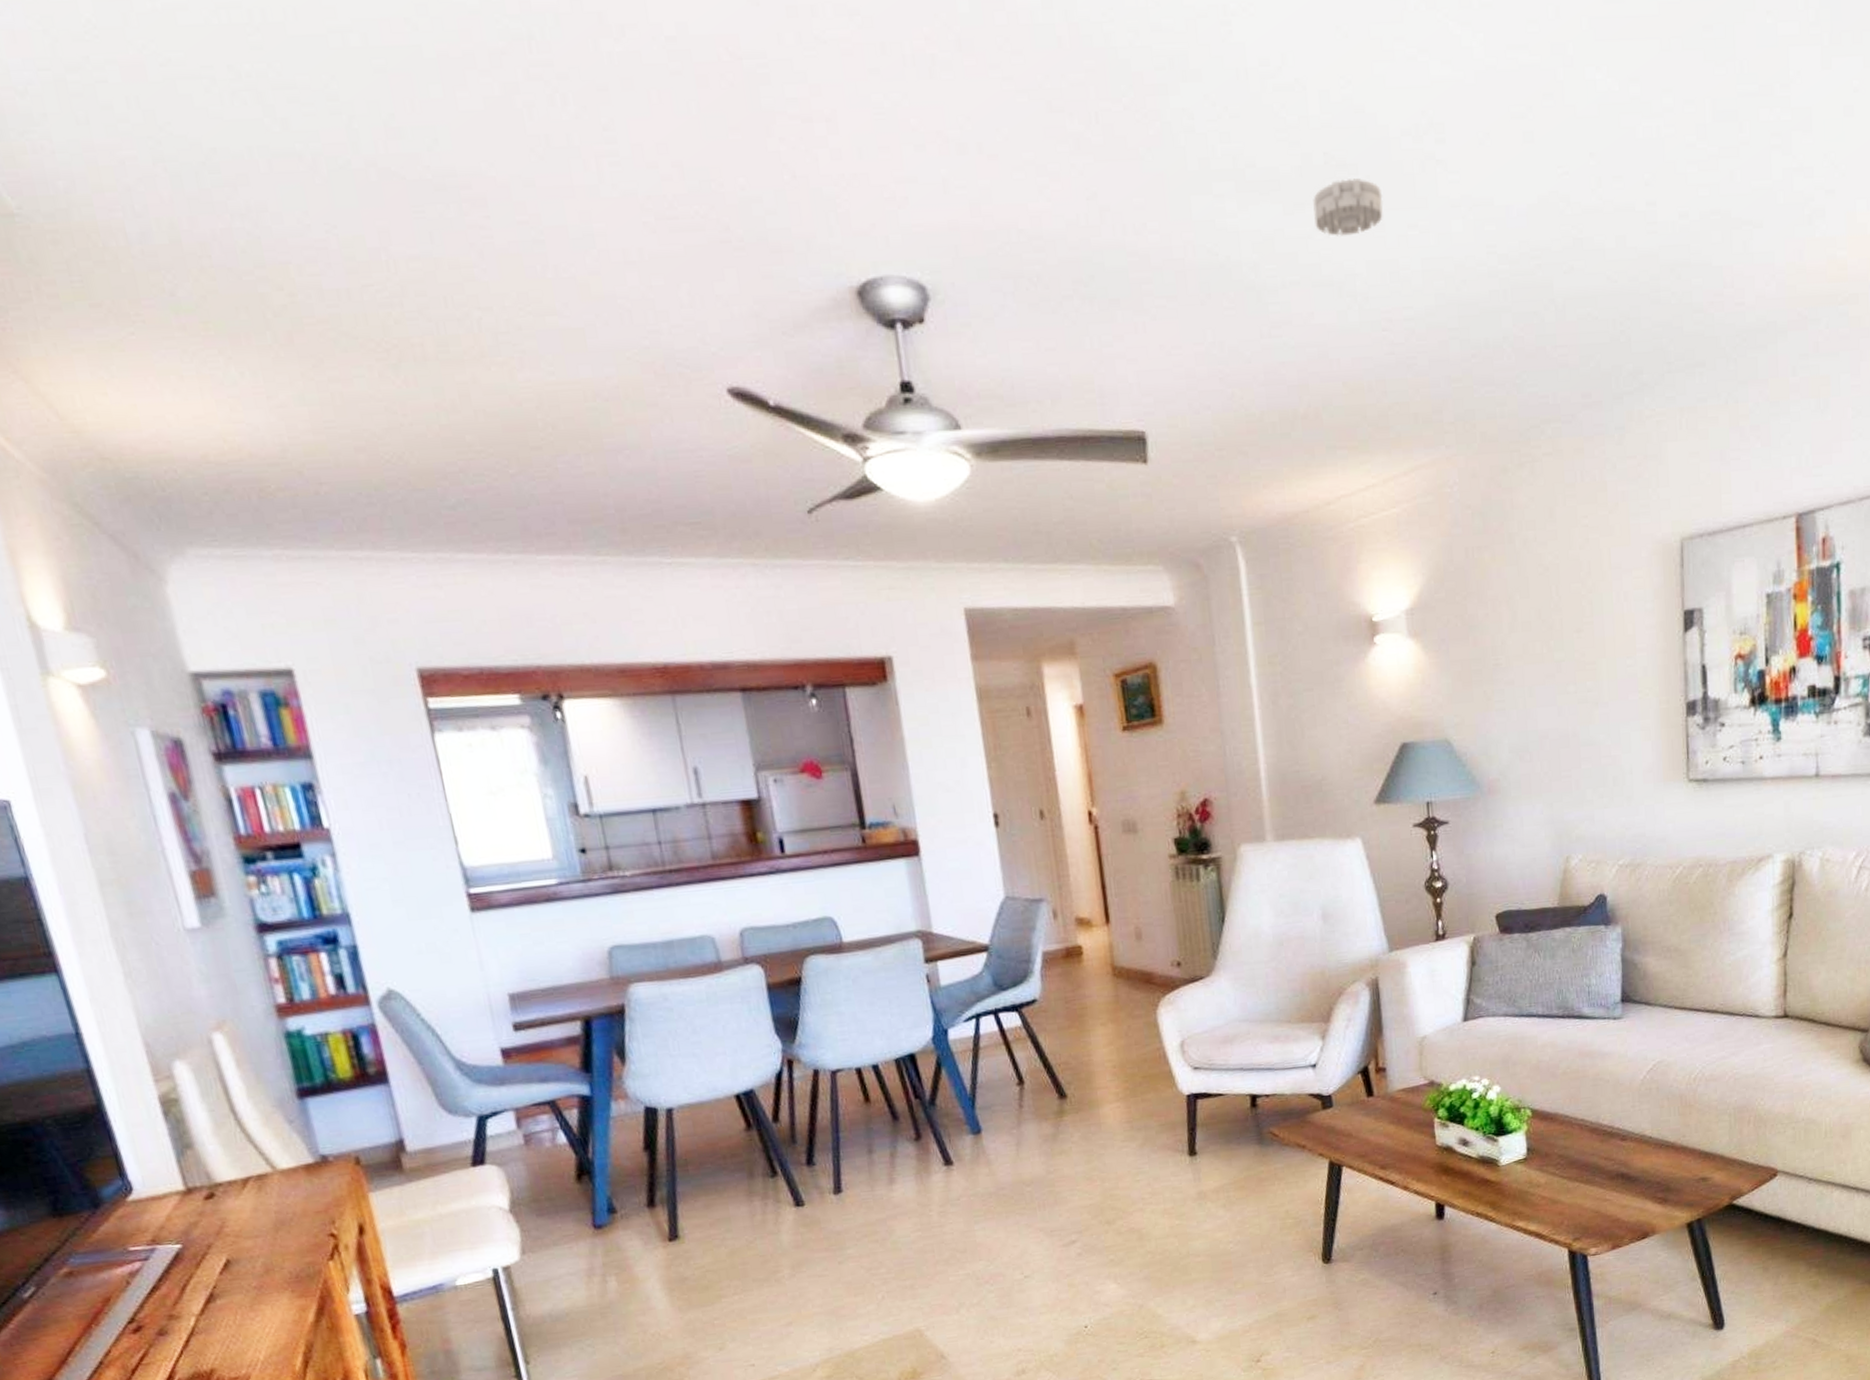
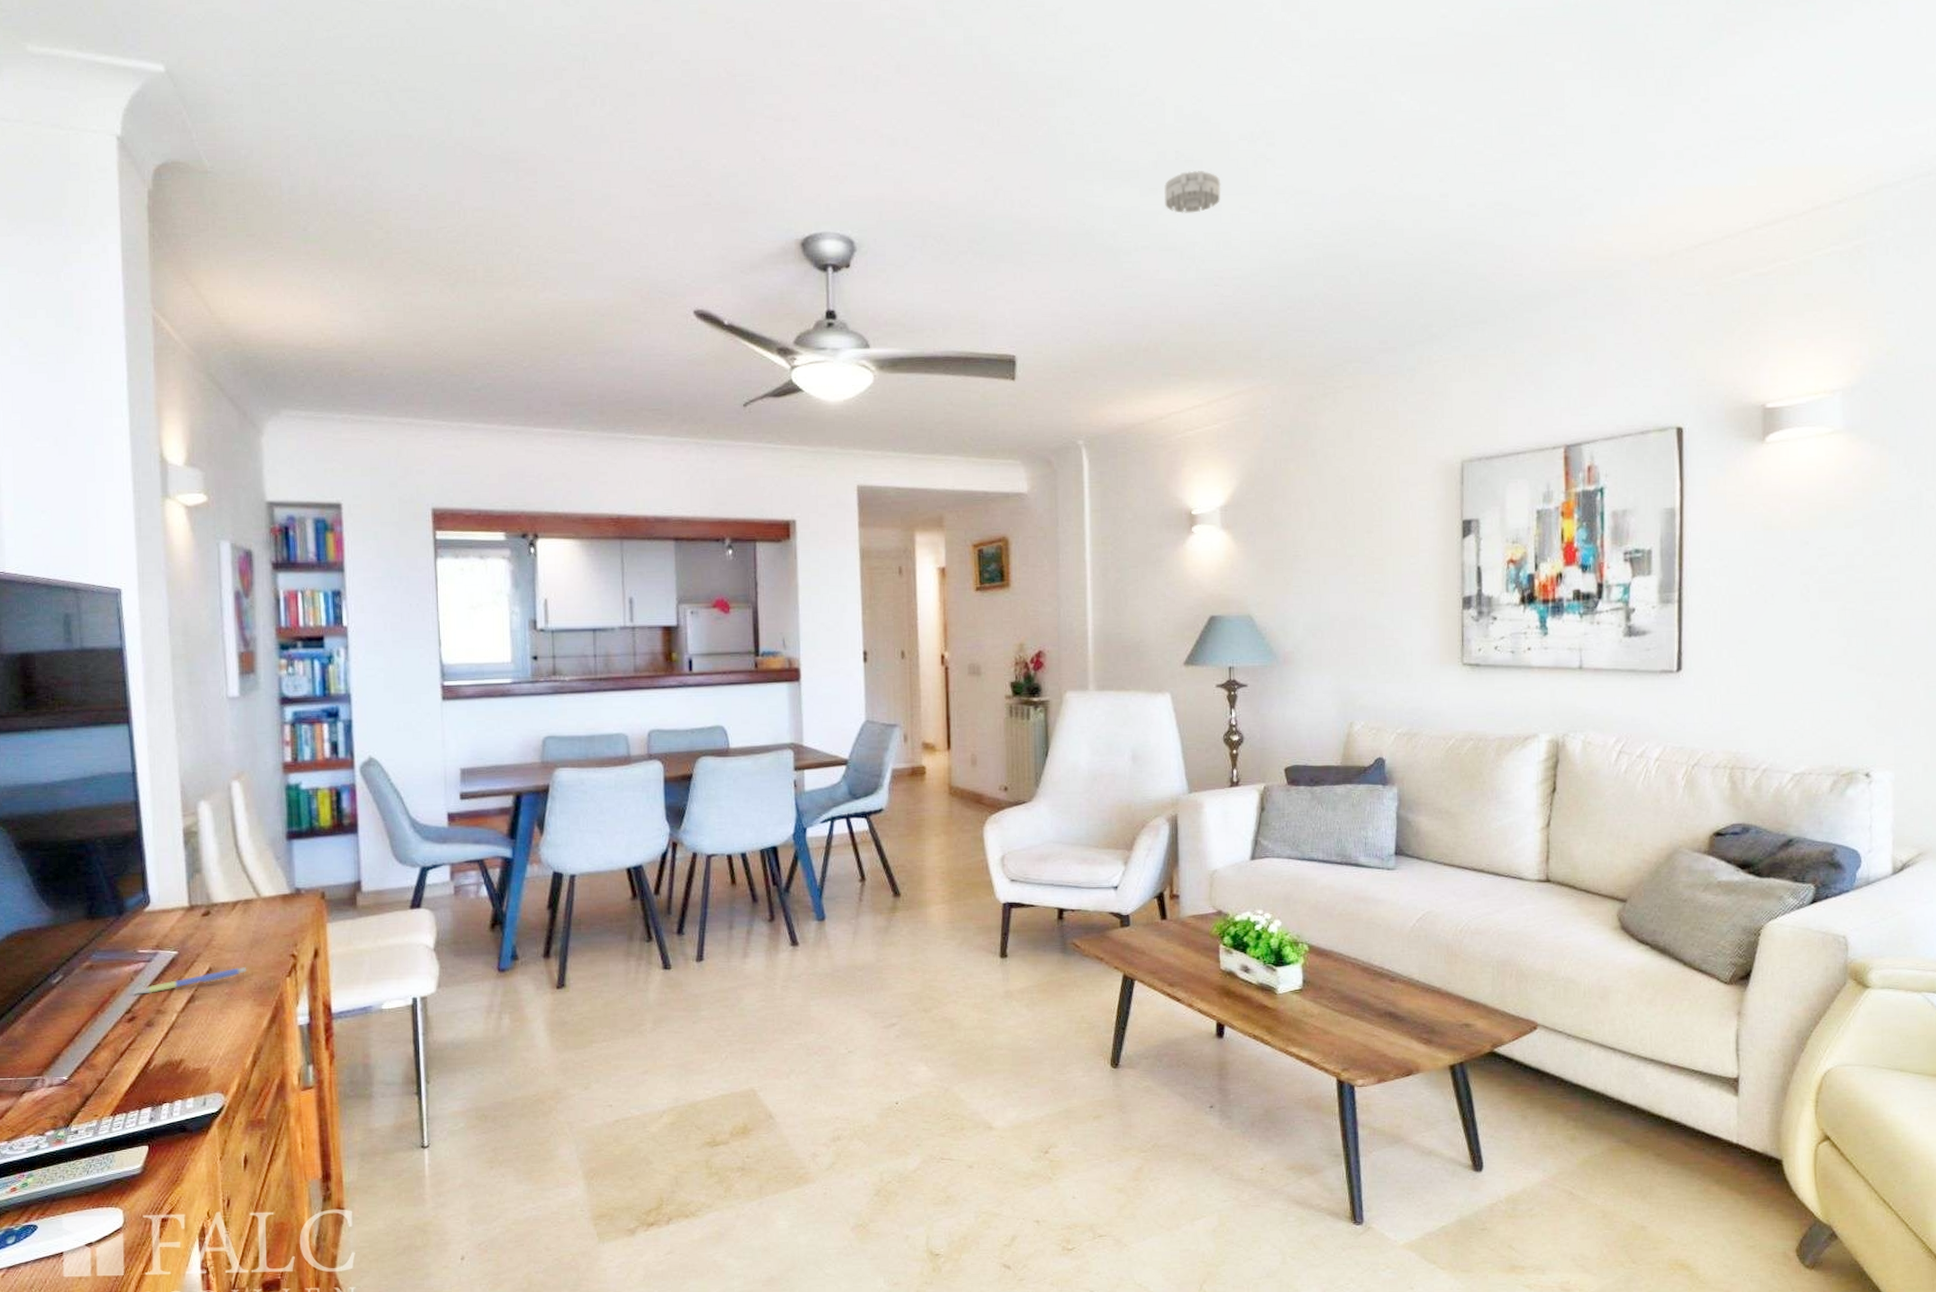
pen: none [132,1254,276,1301] -> present [132,967,246,995]

